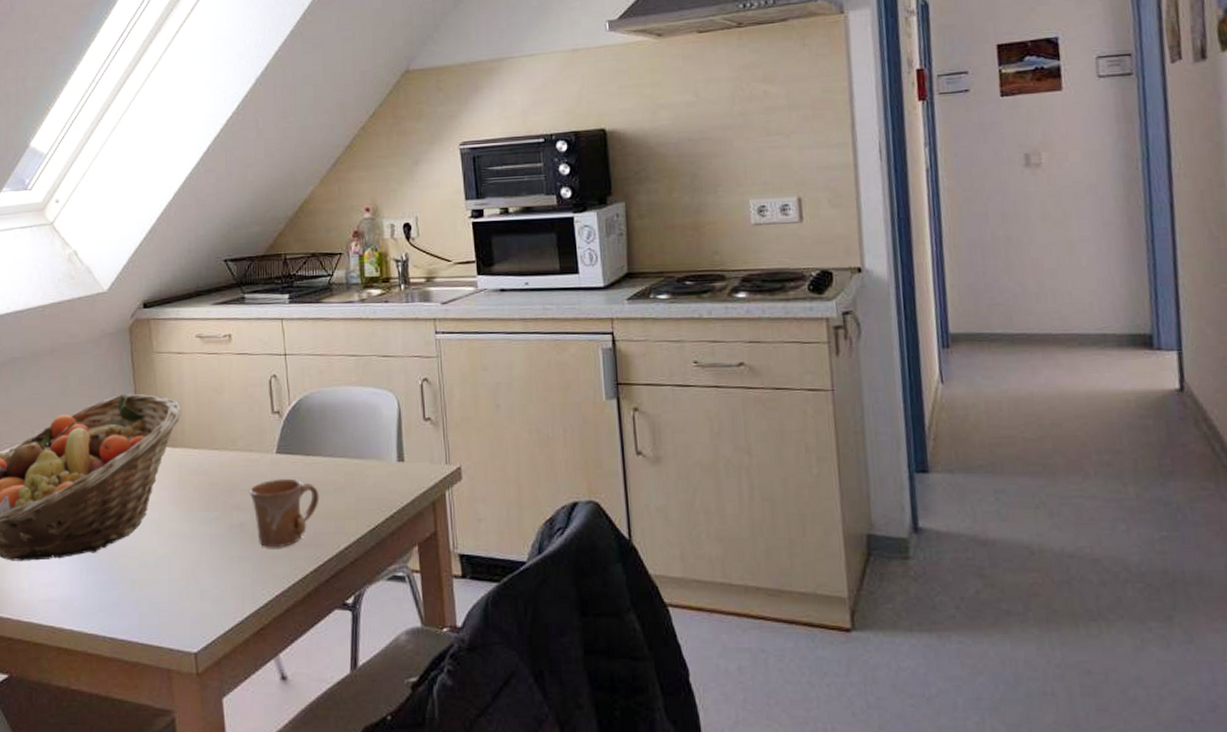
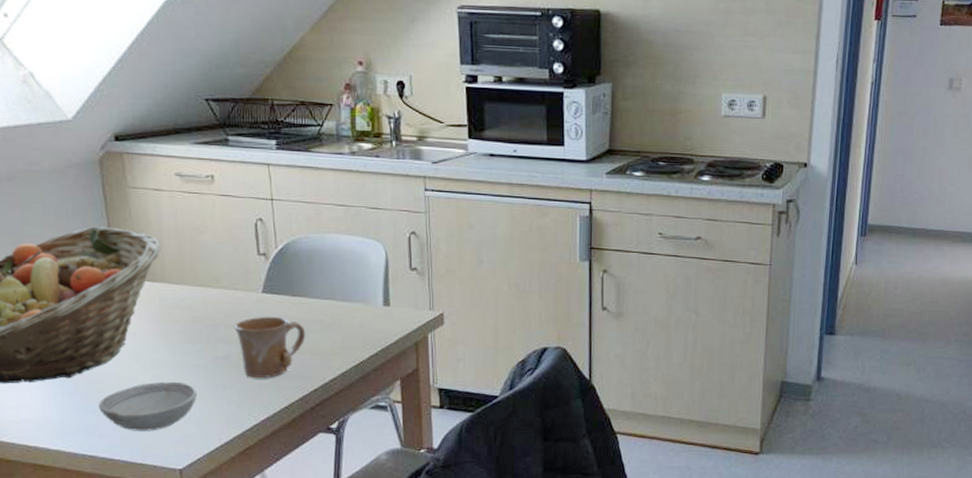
bowl: none [119,553,212,610] -> present [98,381,197,431]

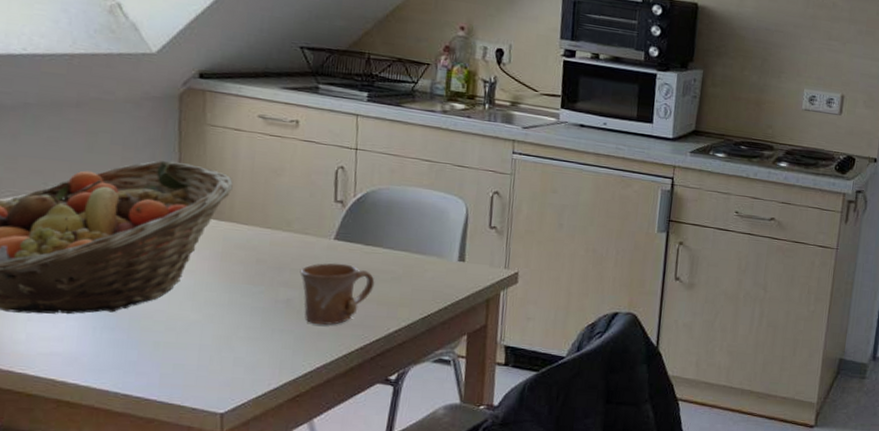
bowl: present [98,381,197,431] -> none [140,322,251,372]

